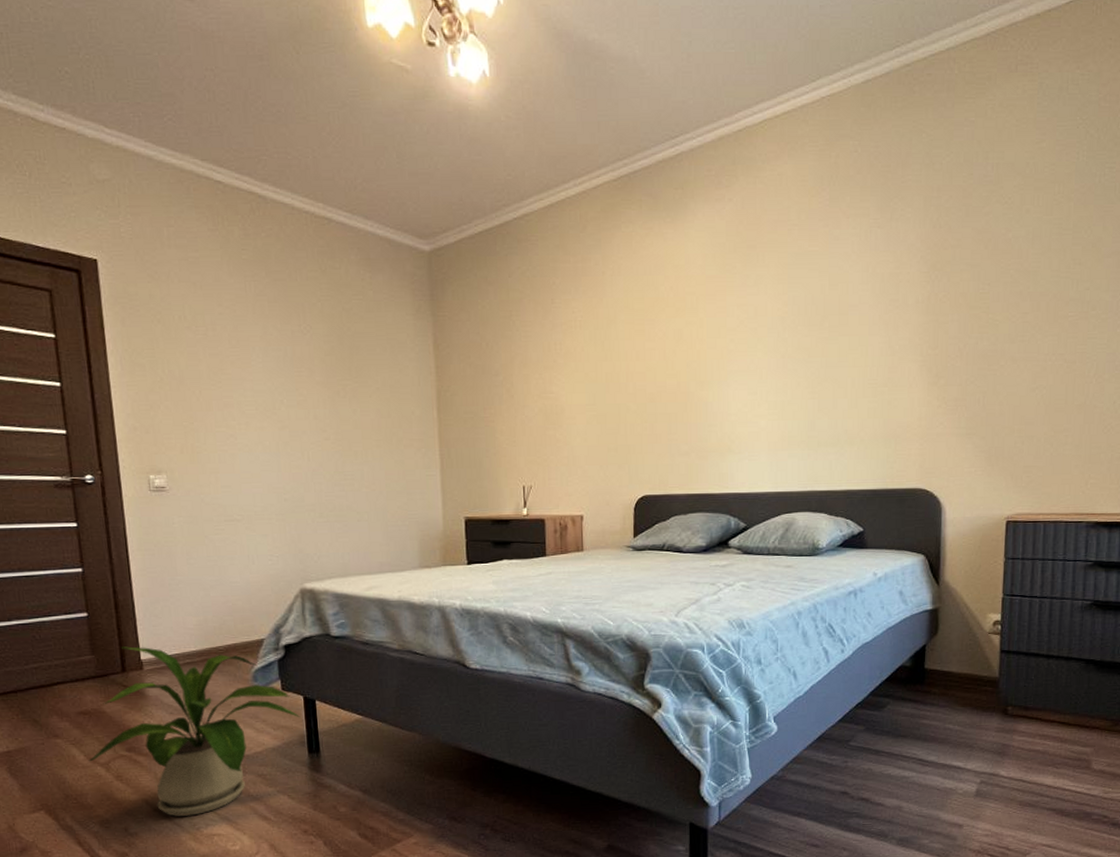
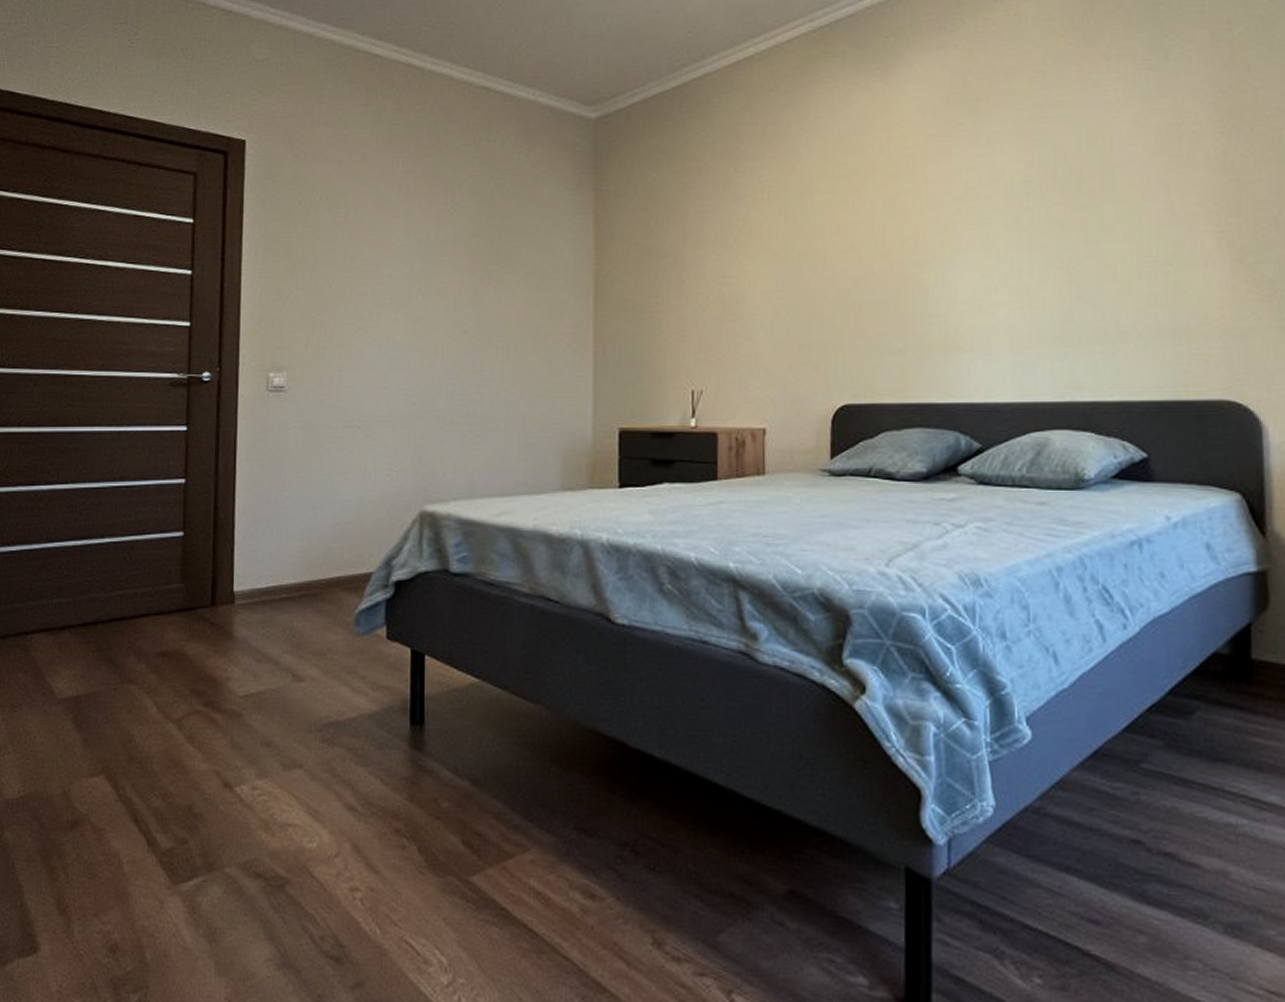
house plant: present [88,646,301,816] -> none [160,574,406,797]

